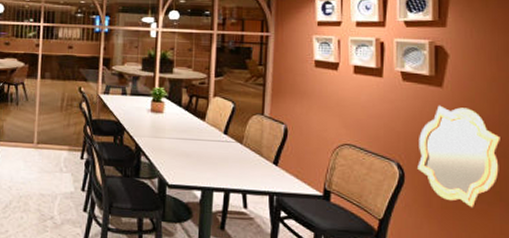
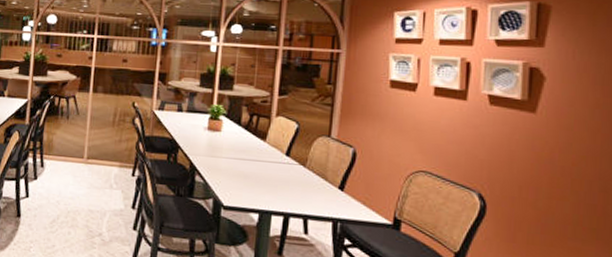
mirror: present [417,105,502,208] -> none [502,132,603,246]

